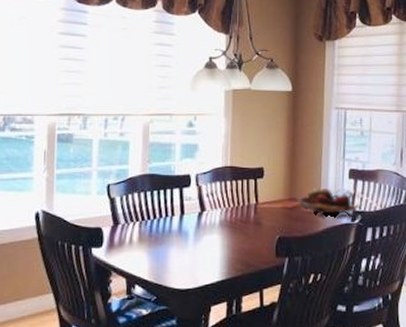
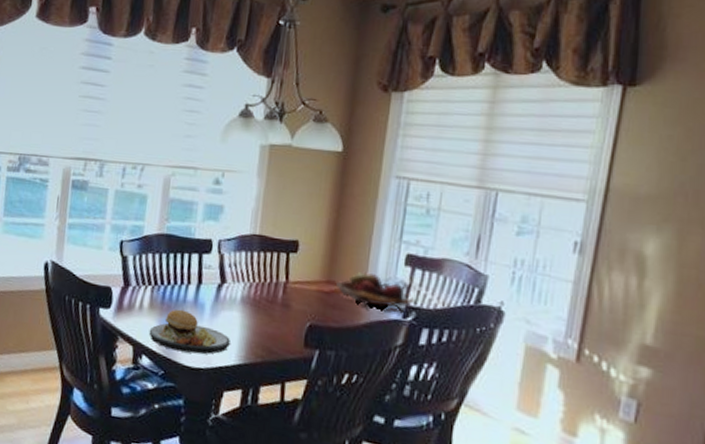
plate: none [140,238,213,277] -> present [148,308,230,354]

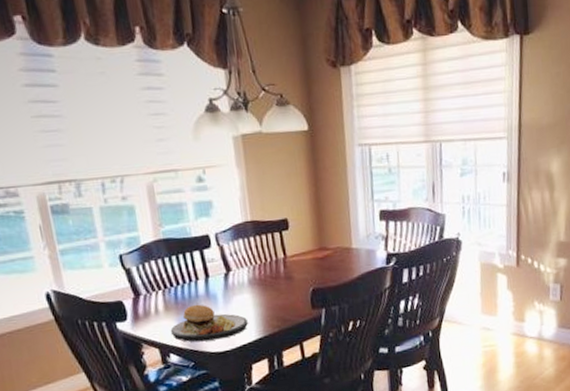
fruit basket: present [336,272,415,313] -> none [328,233,393,264]

